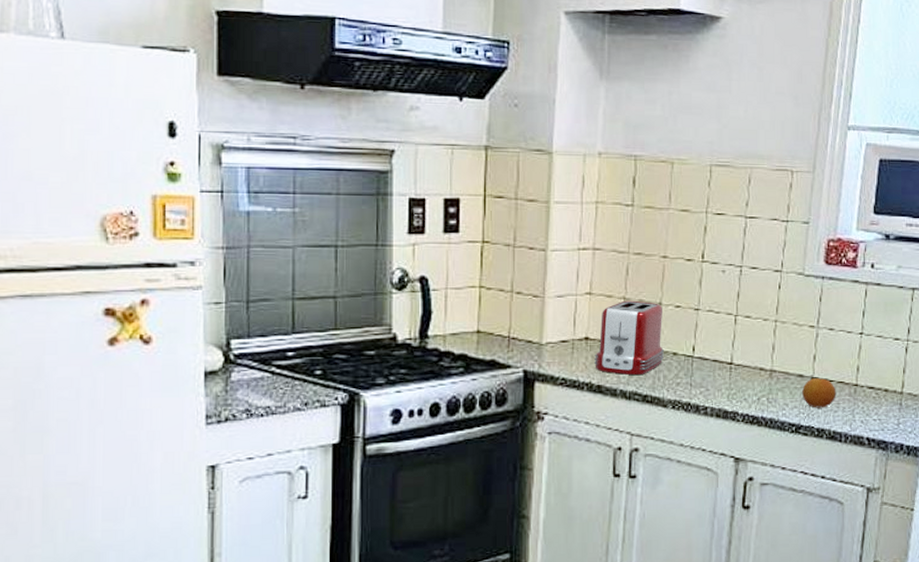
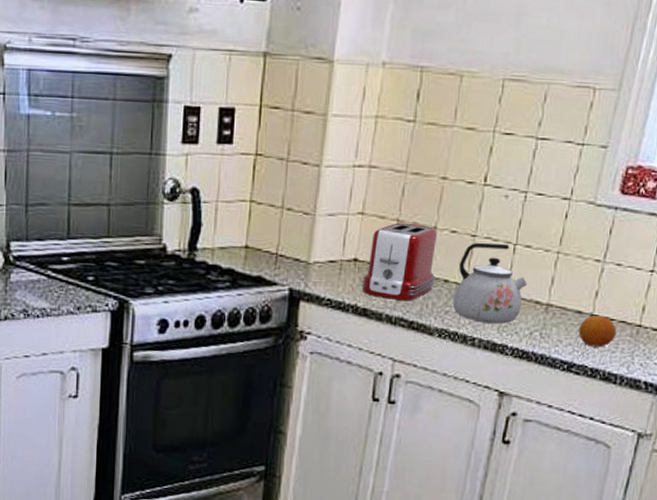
kettle: none [683,315,751,392] -> present [453,242,528,324]

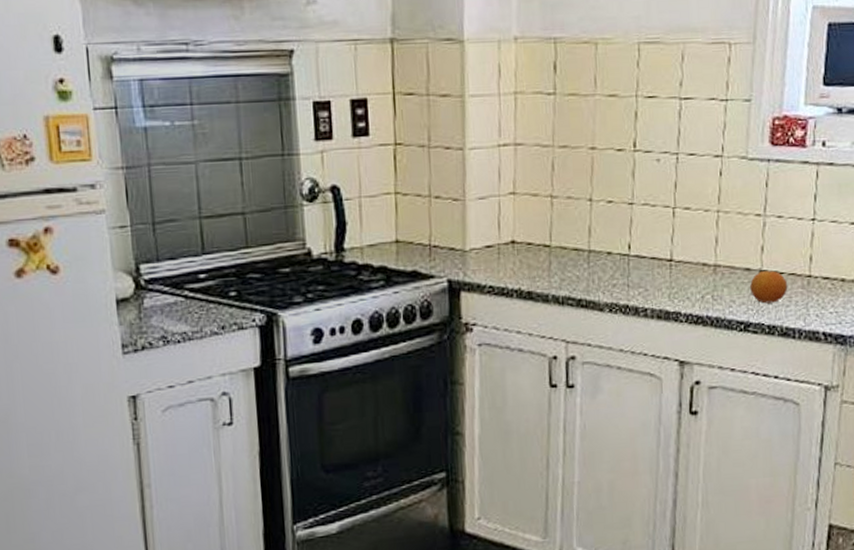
toaster: present [362,222,437,301] -> none [522,198,598,279]
kettle: present [453,242,528,324] -> none [619,208,693,292]

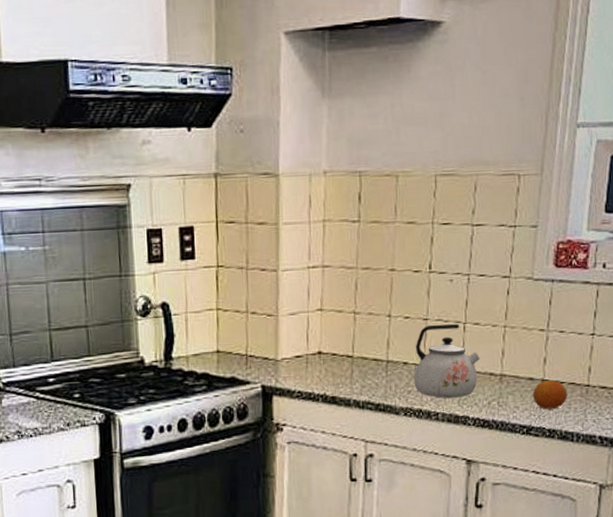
kettle: none [619,208,693,292] -> present [414,323,481,398]

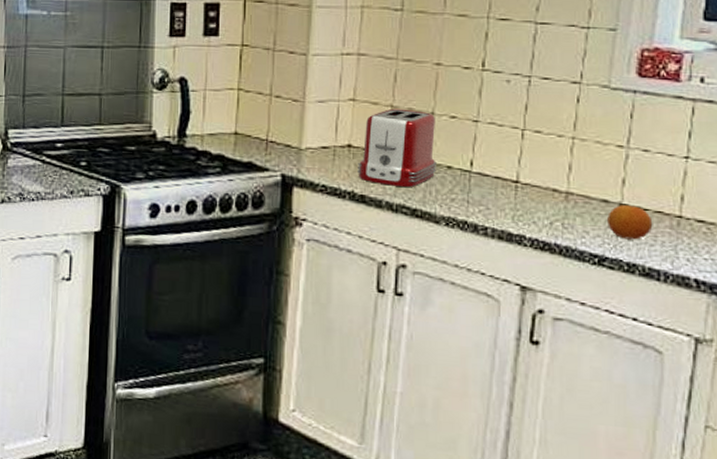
toaster: none [328,314,395,386] -> present [358,108,436,188]
kettle: present [414,323,481,398] -> none [459,127,542,213]

